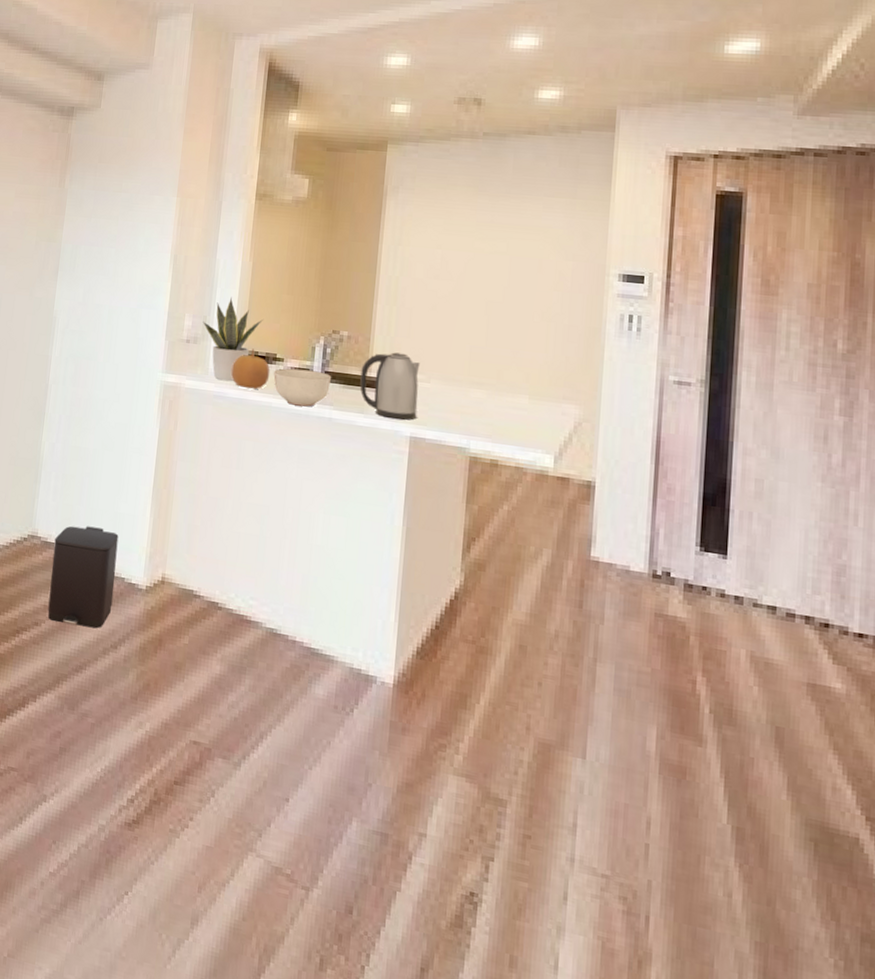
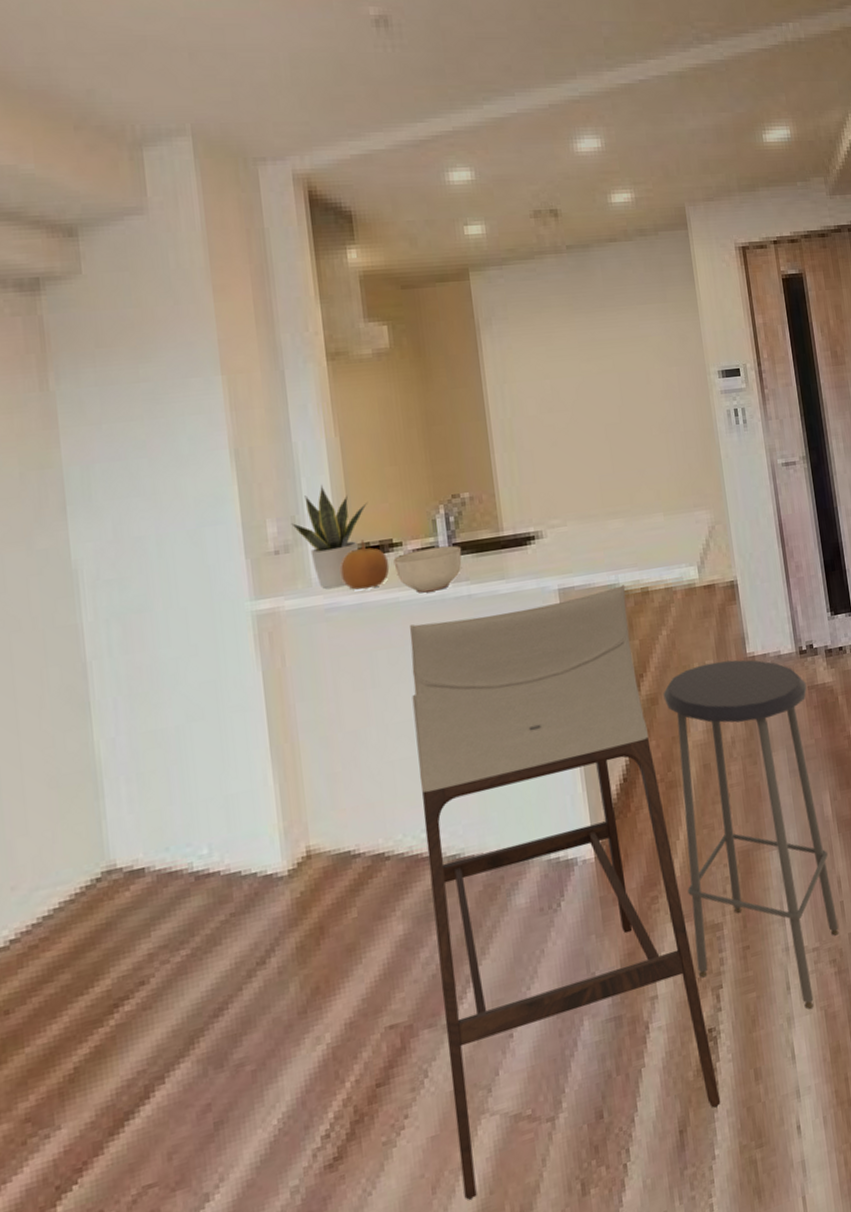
pedal bin: present [48,526,119,629] -> none [144,821,247,969]
bar stool: none [222,428,475,968] -> present [409,585,721,1200]
kettle: present [360,352,420,420] -> none [492,501,561,577]
bar stool: none [471,549,653,932] -> present [663,659,839,1009]

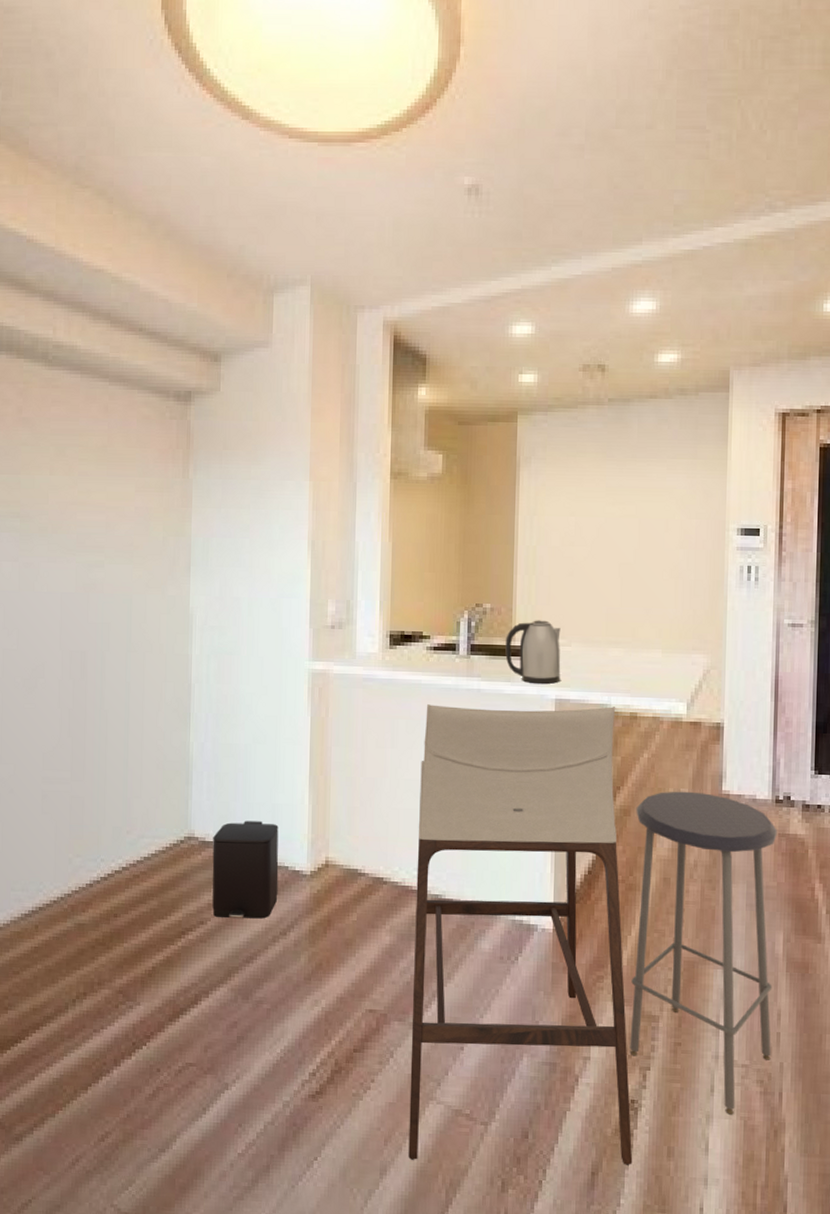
pedal bin: none [144,821,247,969] -> present [212,821,279,919]
potted plant: present [291,484,367,590] -> none [346,579,407,664]
fruit: present [339,540,390,591] -> none [378,628,418,669]
bowl: present [393,545,462,593] -> none [421,644,478,681]
kettle: none [492,501,561,577] -> present [505,620,561,684]

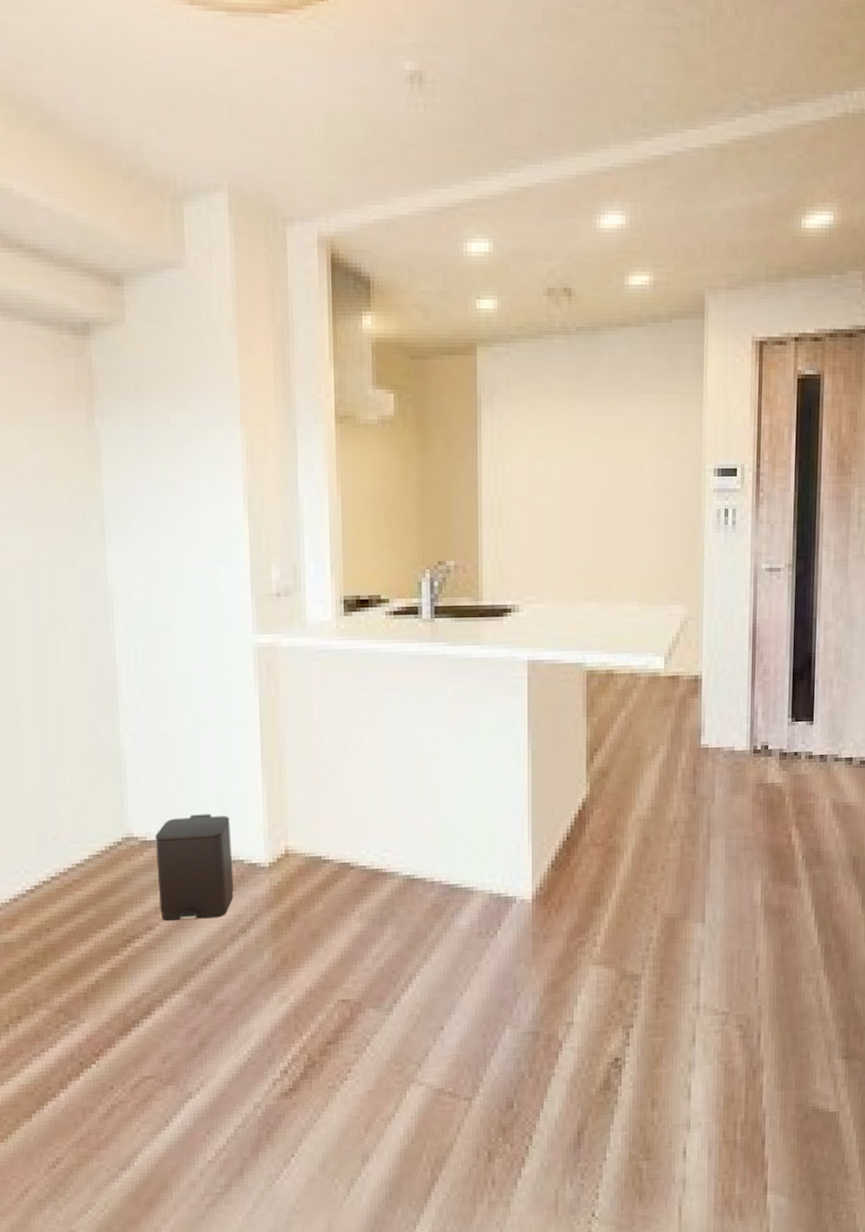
bar stool: present [408,704,633,1165] -> none [385,665,618,1143]
kettle: present [505,620,561,684] -> none [472,576,533,645]
bar stool: present [629,791,777,1115] -> none [612,748,755,1061]

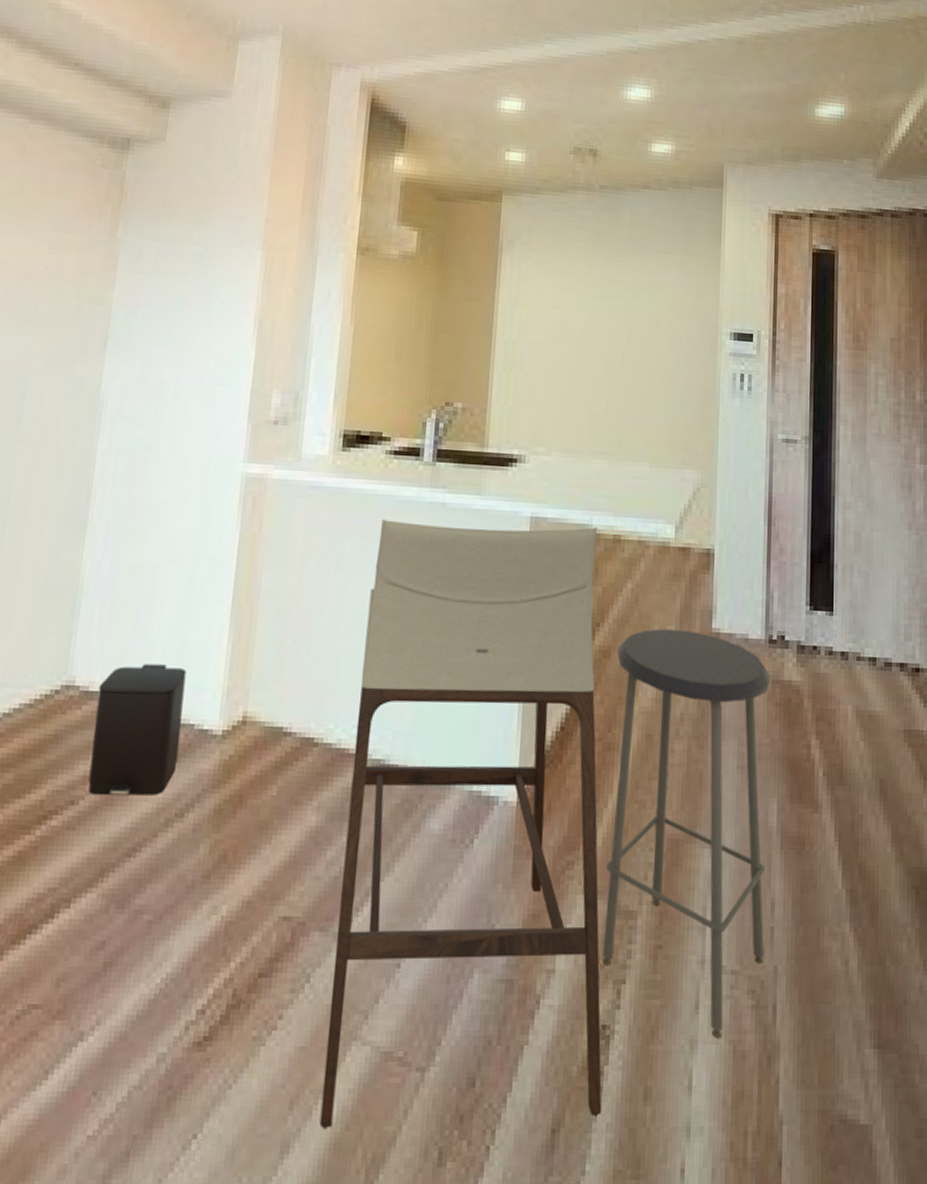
bar stool: none [385,665,618,1143] -> present [319,520,602,1128]
bar stool: none [612,748,755,1061] -> present [602,628,771,1038]

